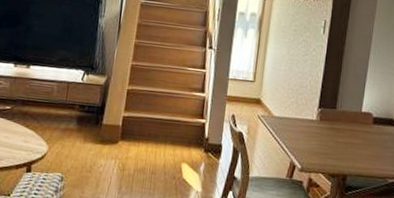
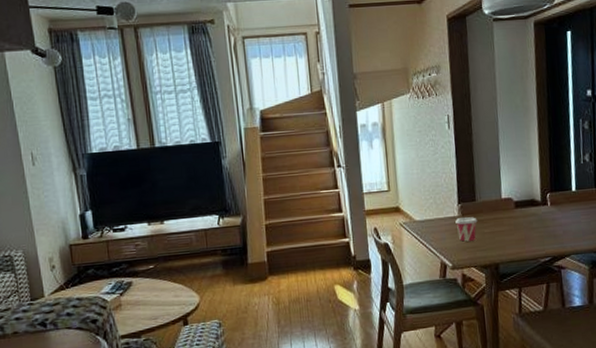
cup: none [312,122,334,148] -> present [455,217,478,242]

